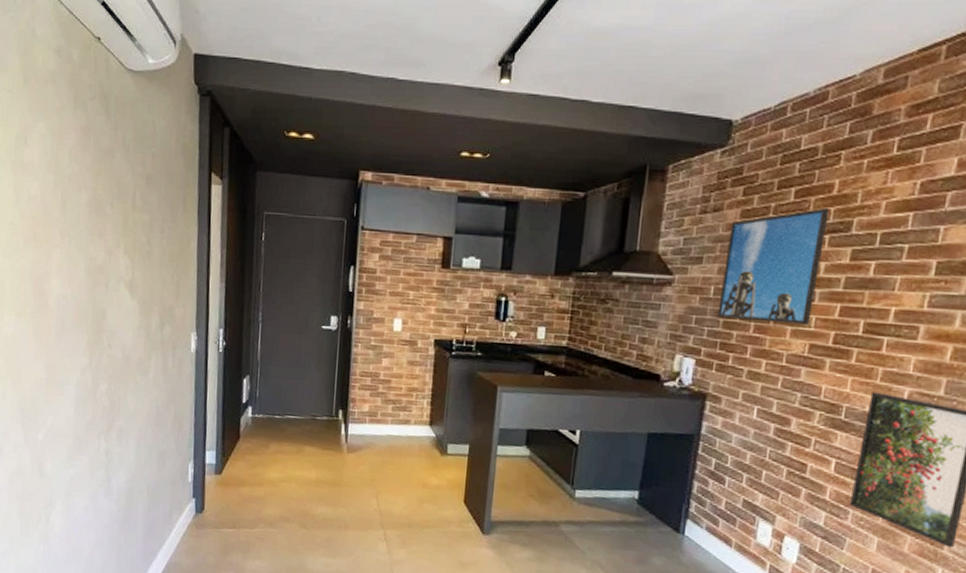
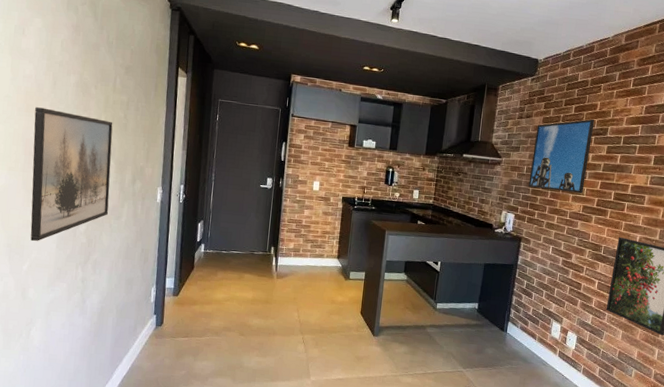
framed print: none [42,235,134,405] -> present [30,107,113,242]

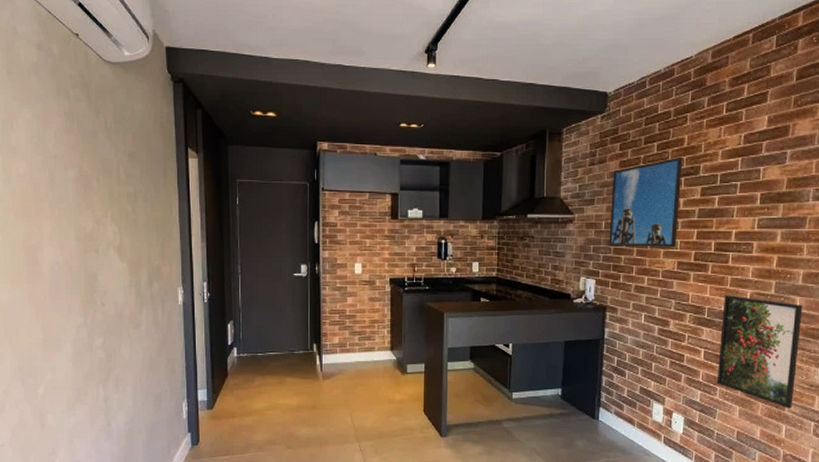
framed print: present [30,107,113,242] -> none [33,209,126,362]

